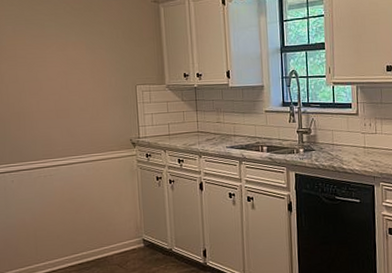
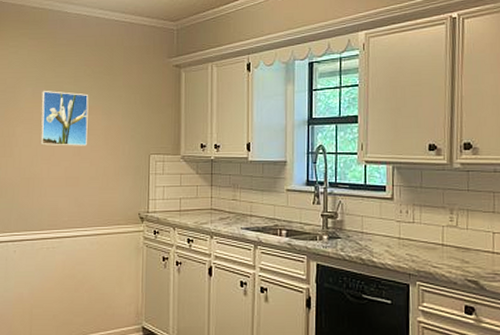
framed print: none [23,28,74,81] -> present [40,91,89,146]

